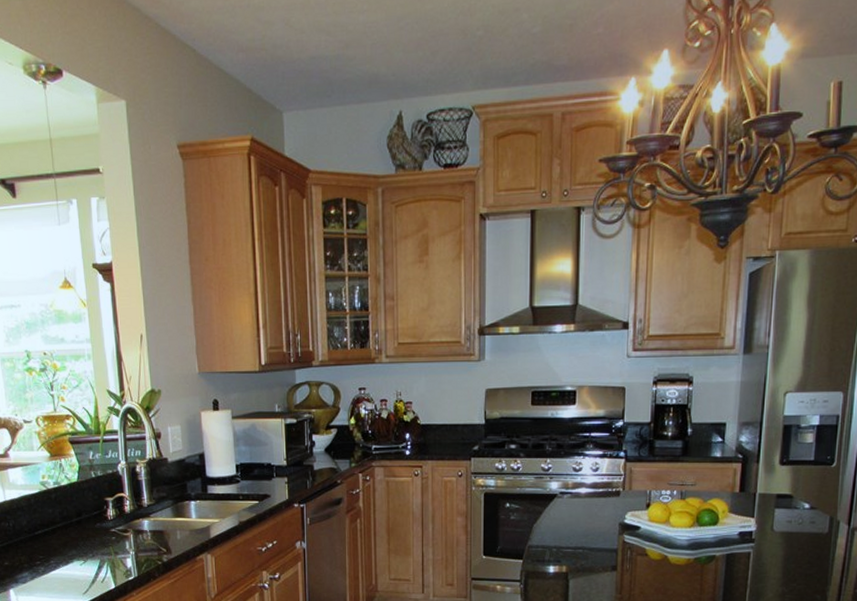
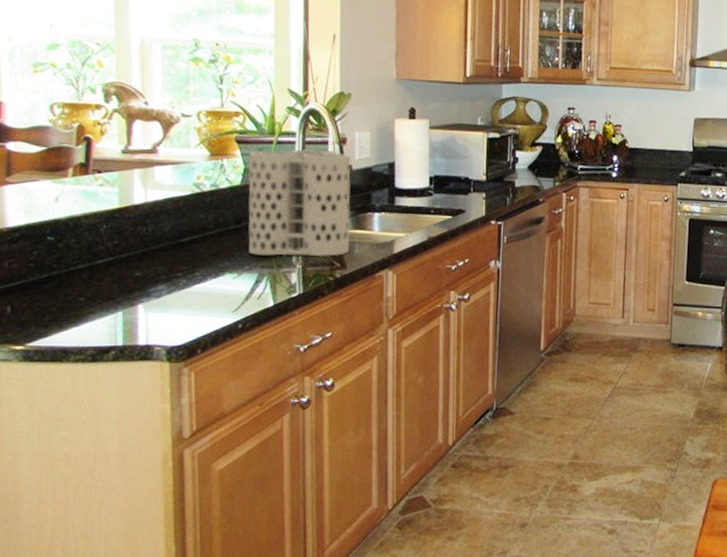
utensil holder: none [81,445,173,544] -> present [248,148,352,257]

